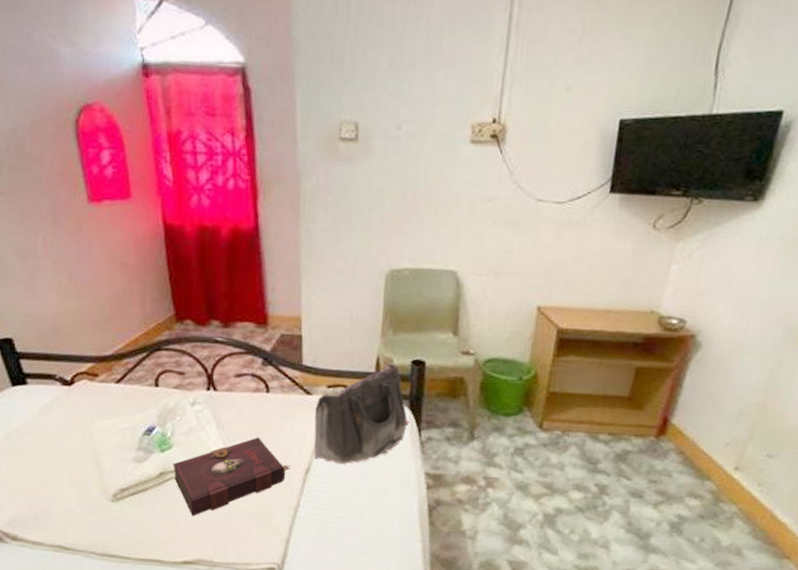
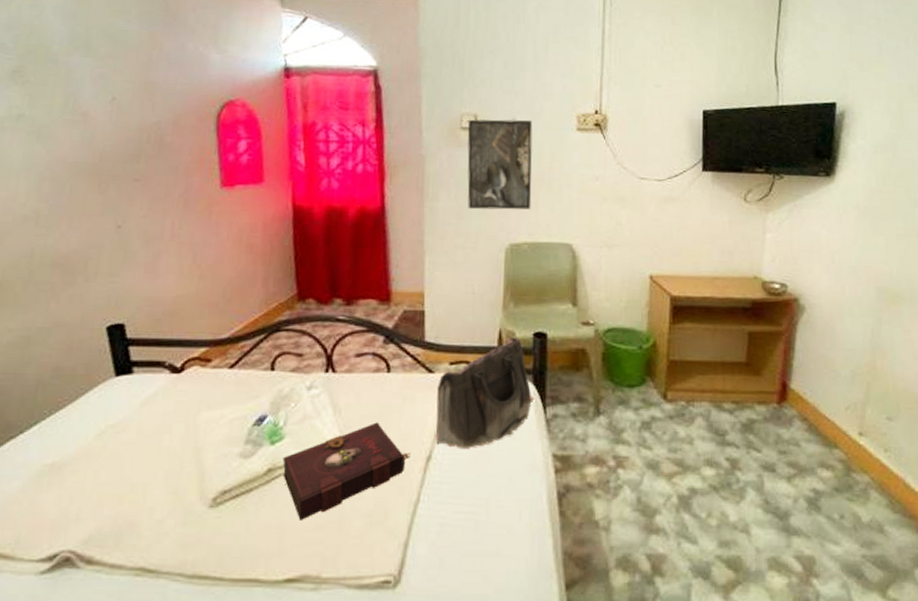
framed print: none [346,128,421,233] -> present [467,119,533,210]

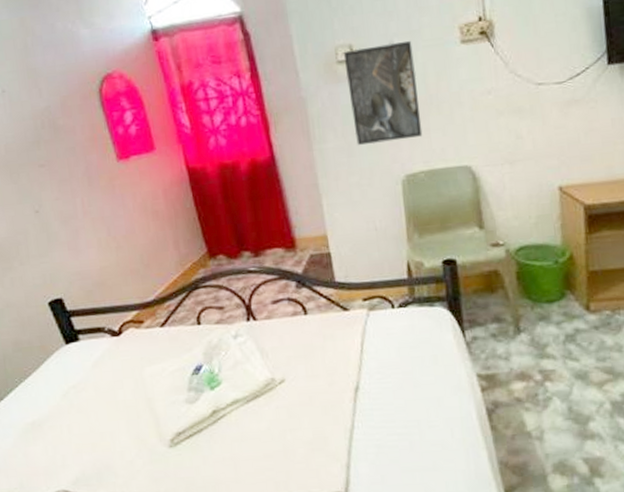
book: present [282,422,410,520] -> none [223,361,339,452]
saddlebag: present [435,337,535,450] -> none [354,266,452,378]

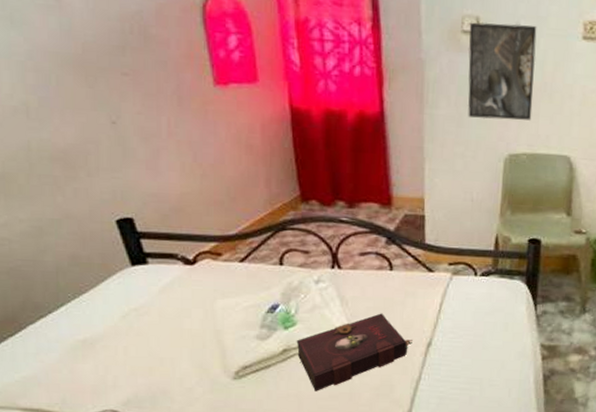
book: none [223,361,339,452] -> present [296,313,412,391]

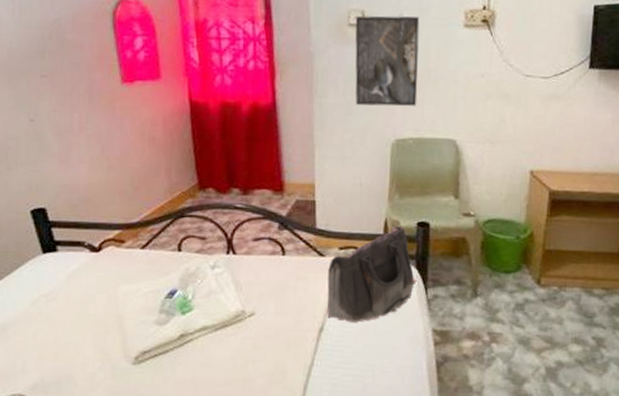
book: present [296,313,412,391] -> none [193,298,305,377]
saddlebag: none [435,242,527,338] -> present [326,225,417,323]

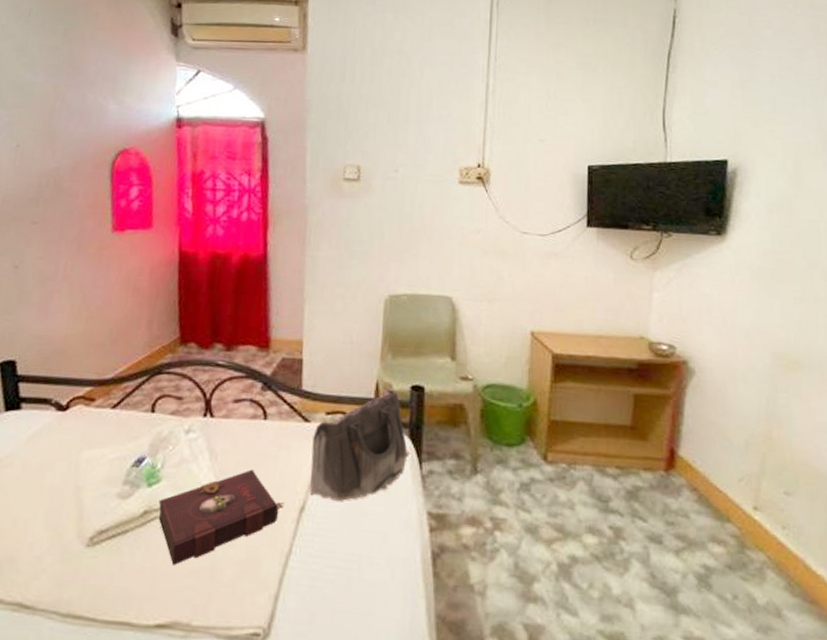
book: none [193,298,305,377] -> present [158,469,284,565]
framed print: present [355,15,420,106] -> none [348,170,415,261]

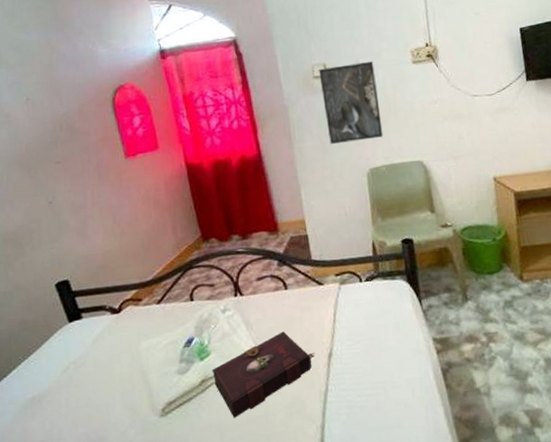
saddlebag: present [309,389,411,502] -> none [328,245,411,344]
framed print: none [348,170,415,261] -> present [318,61,384,144]

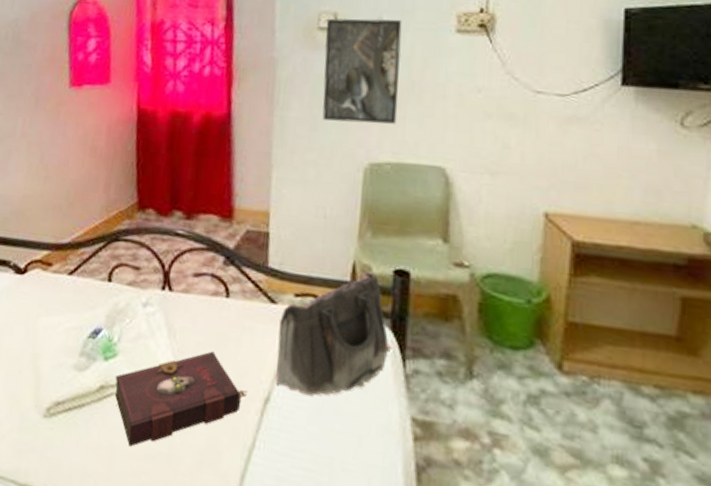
saddlebag: none [328,245,411,344] -> present [275,271,392,397]

